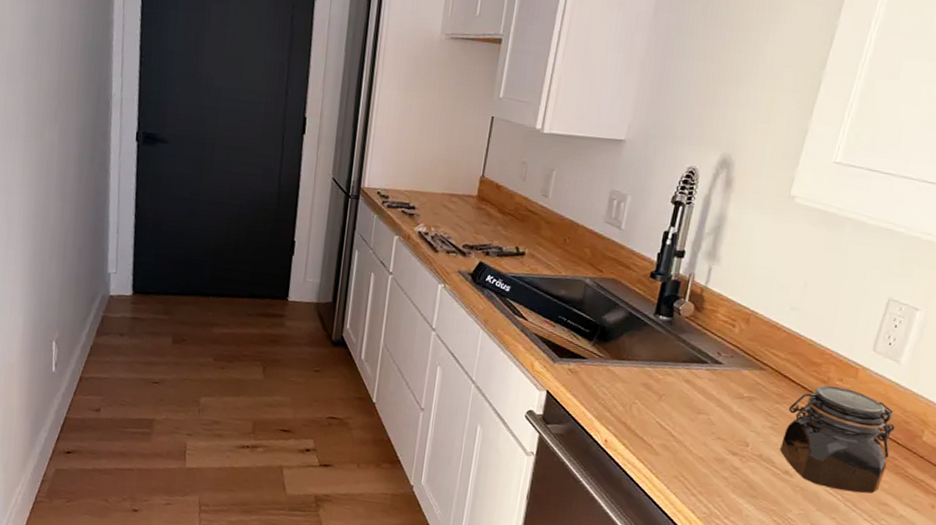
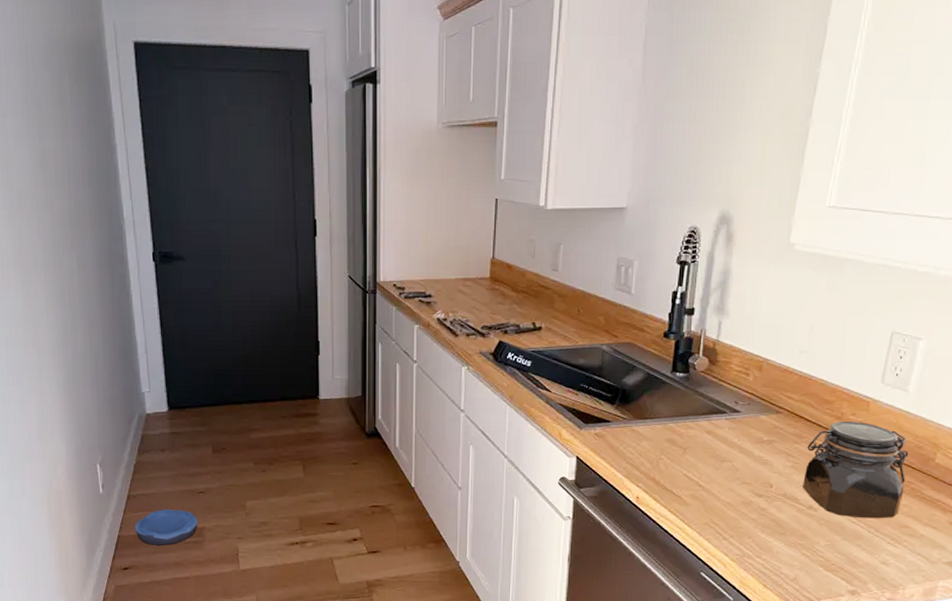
pet bowl: none [83,395,149,434] -> present [135,509,198,546]

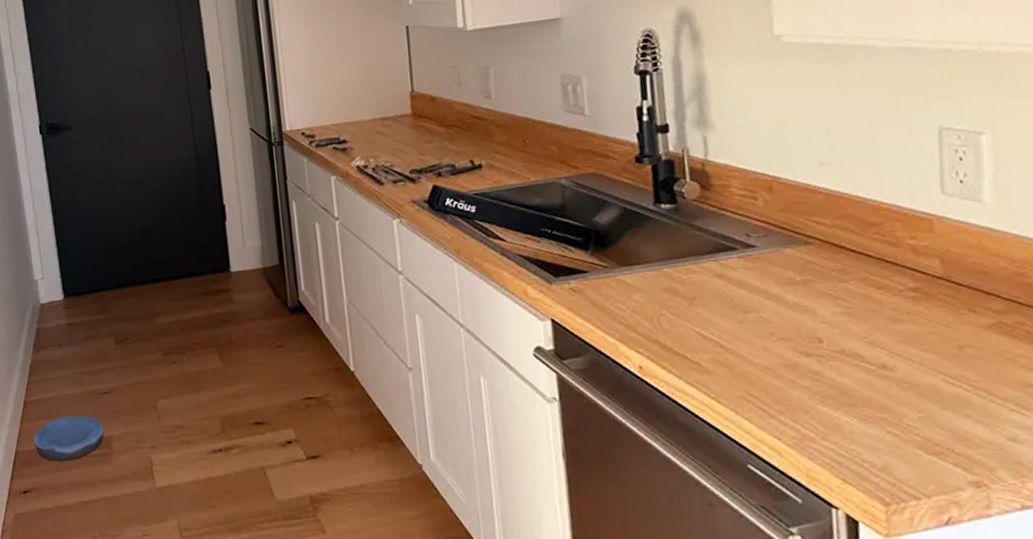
jar: present [803,420,909,519] -> none [858,246,1016,378]

